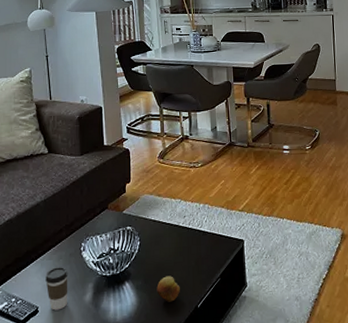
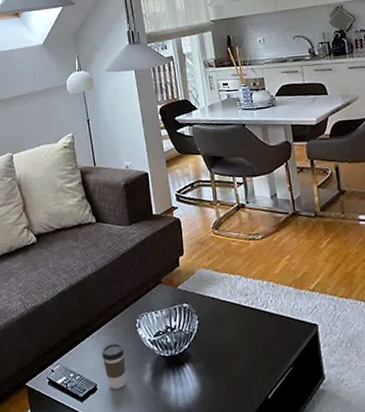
fruit: present [156,276,180,302] -> none [220,360,247,390]

